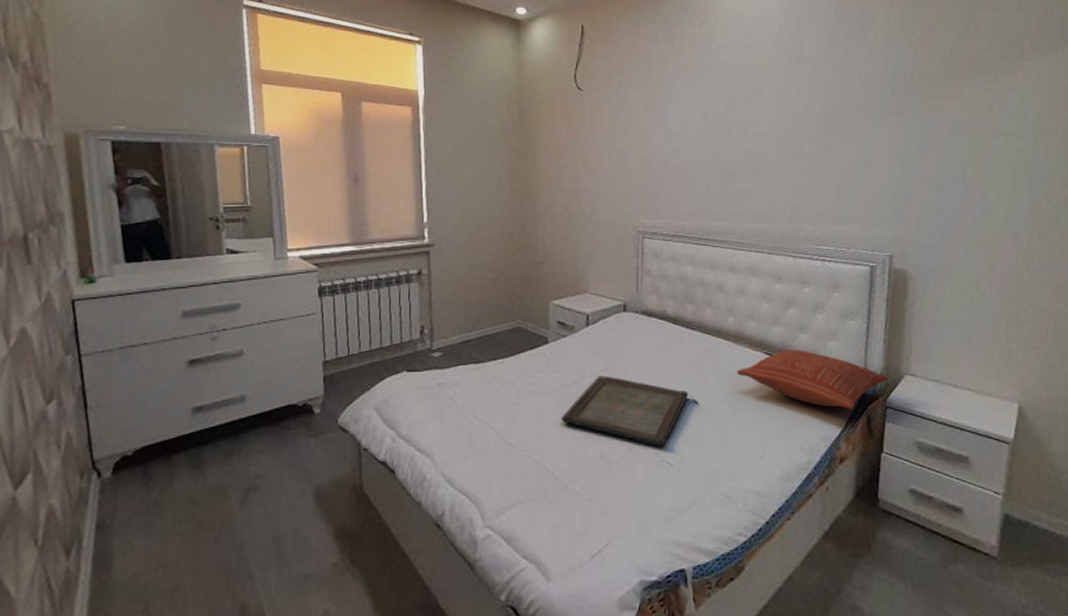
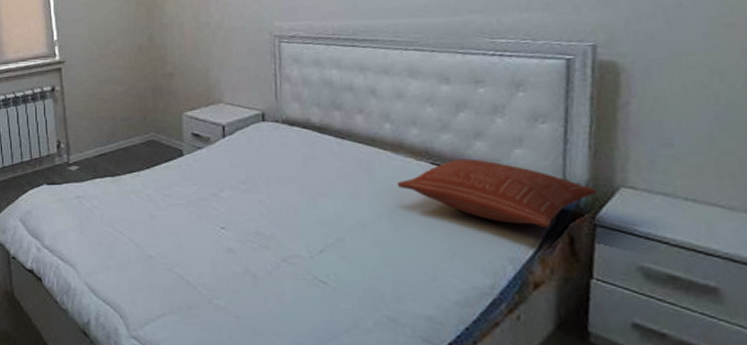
serving tray: present [562,375,689,446] -> none [201,188,341,263]

